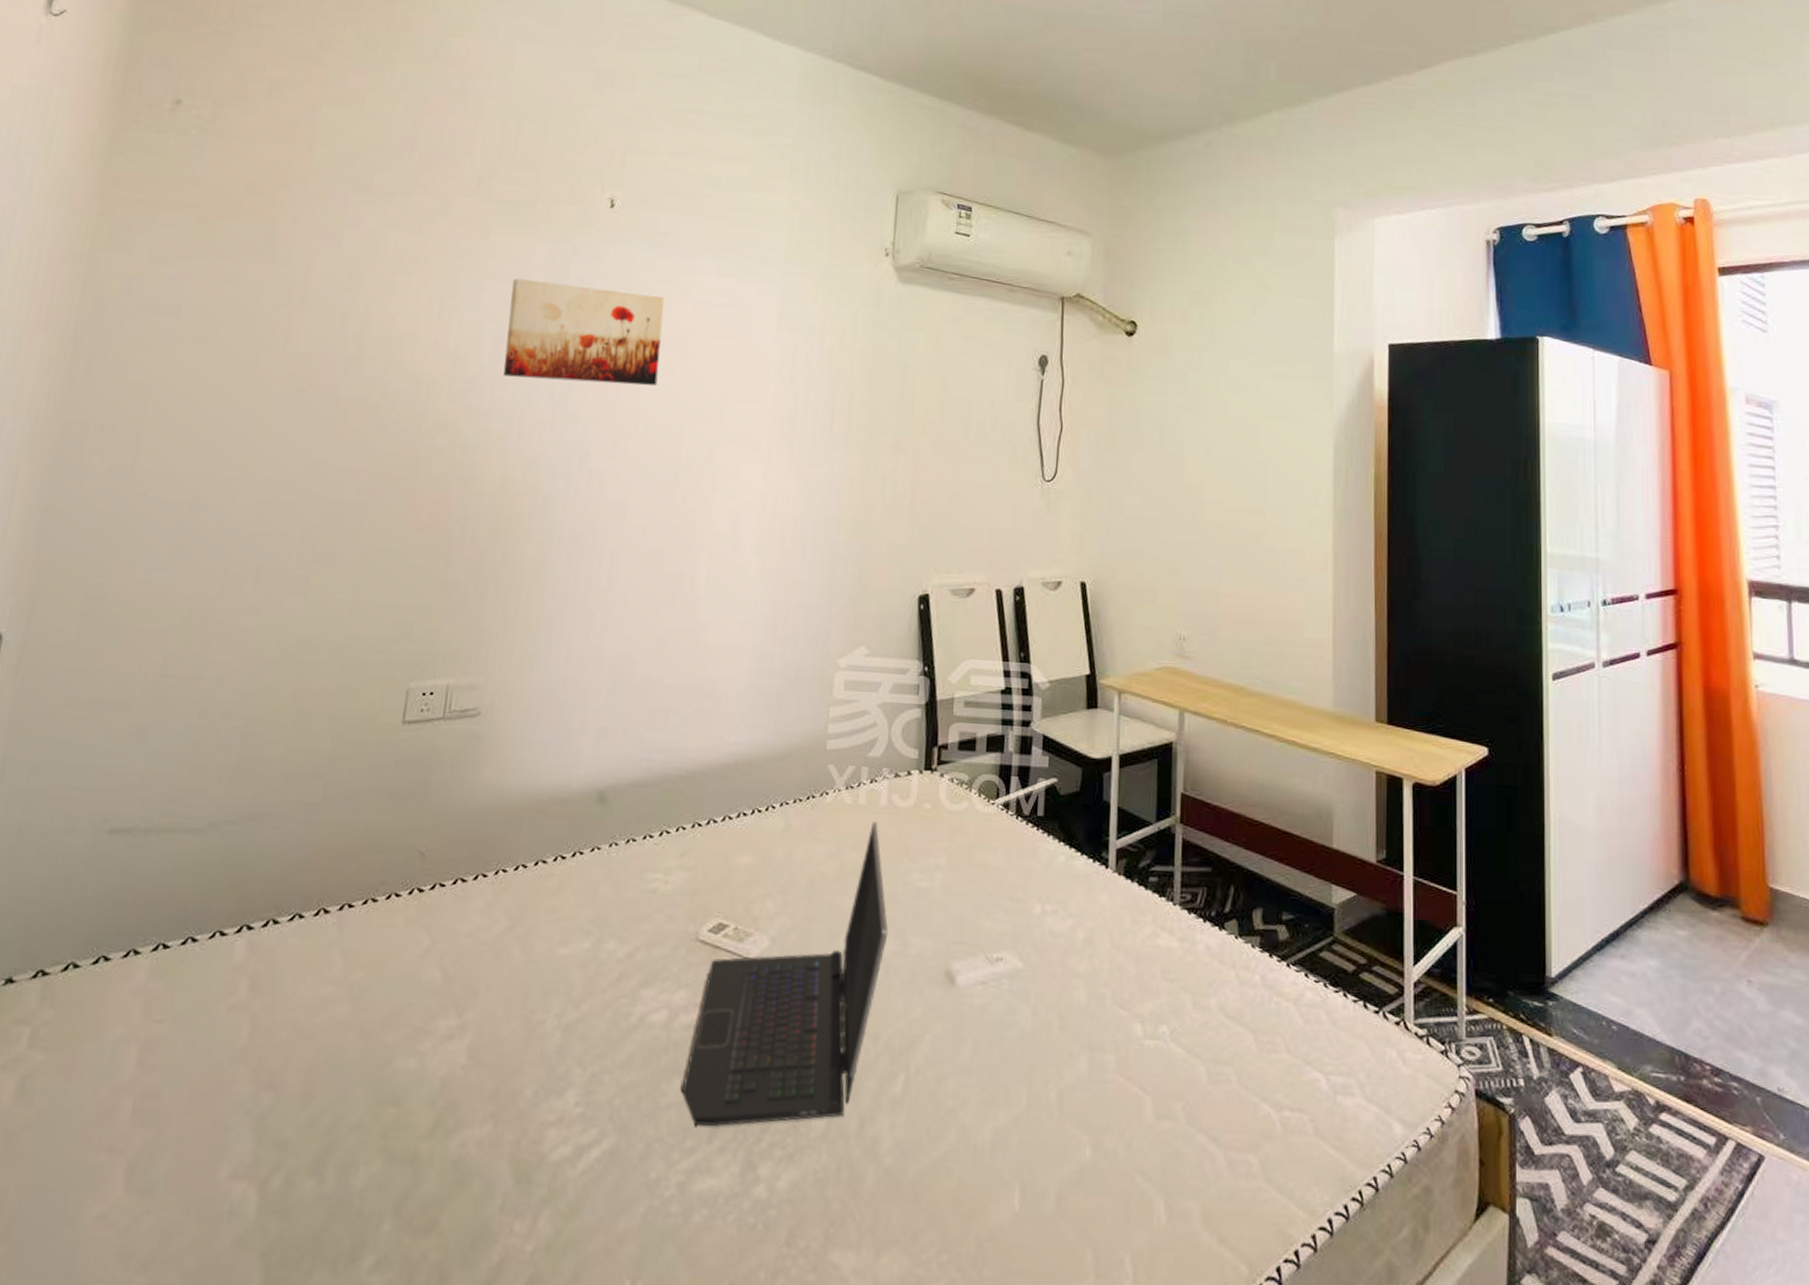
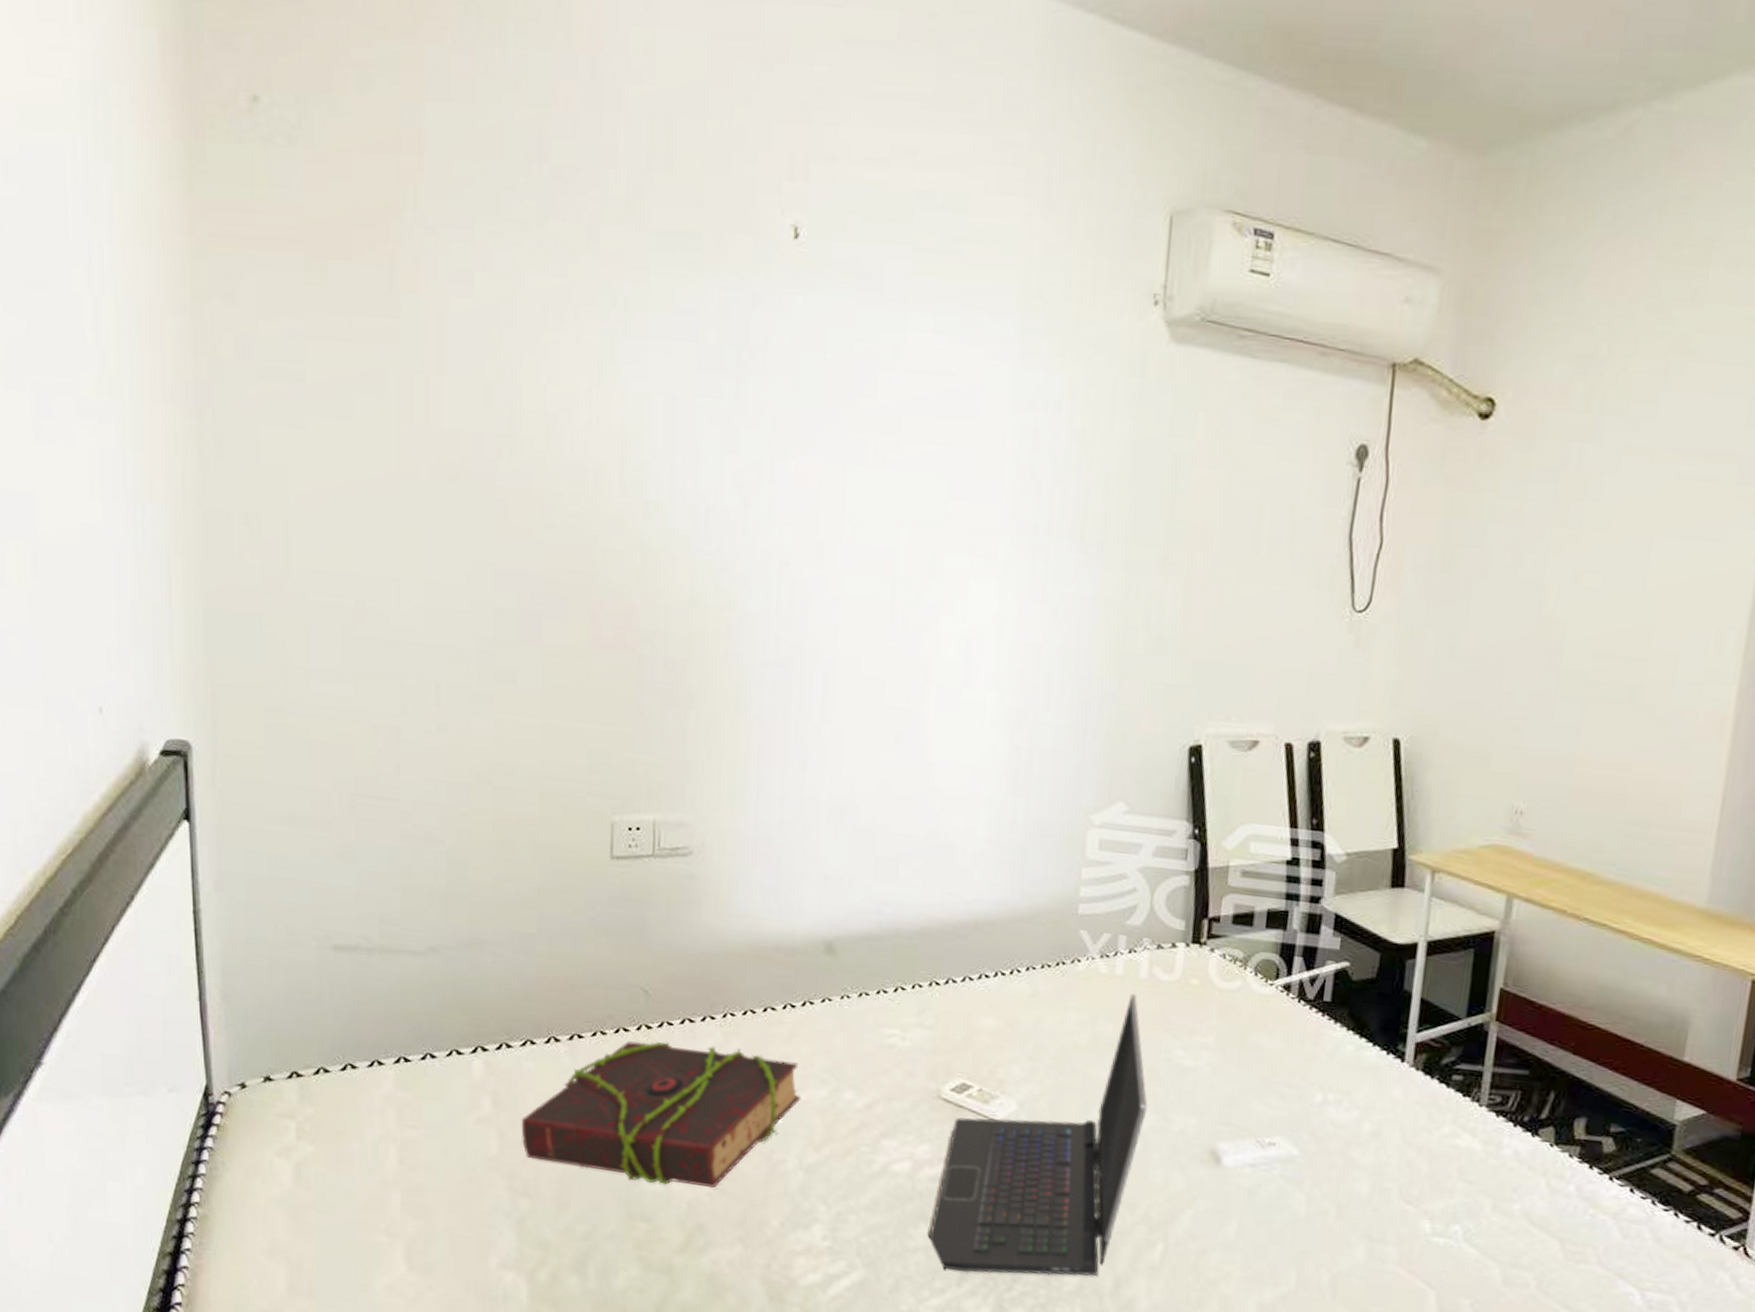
book: none [275,904,565,1061] -> present [521,1040,802,1188]
wall art: present [503,279,664,386] -> none [680,337,869,479]

